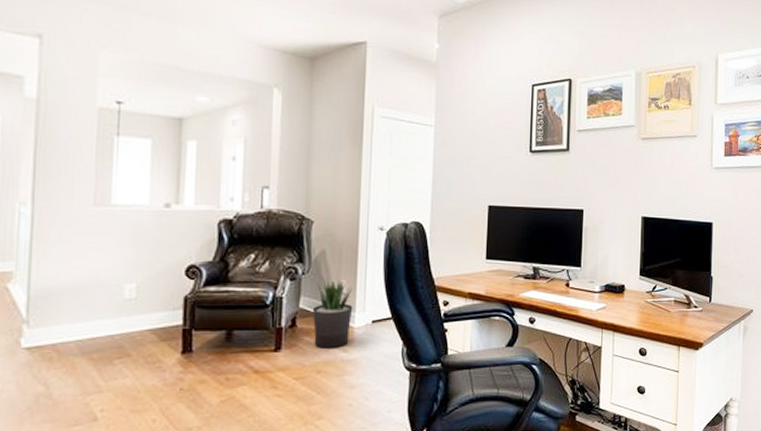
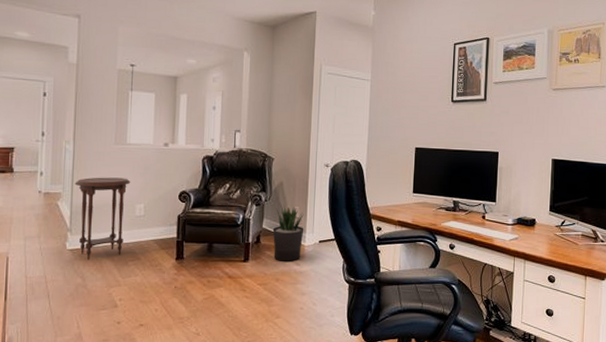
side table: none [33,249,117,362] -> present [74,177,131,261]

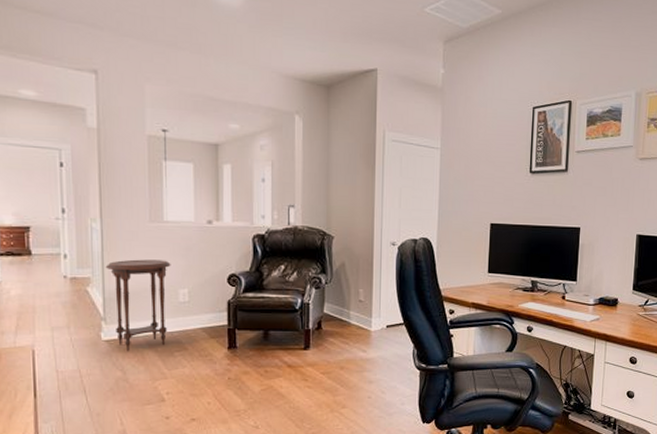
planter: present [272,203,304,262] -> none [335,285,370,348]

